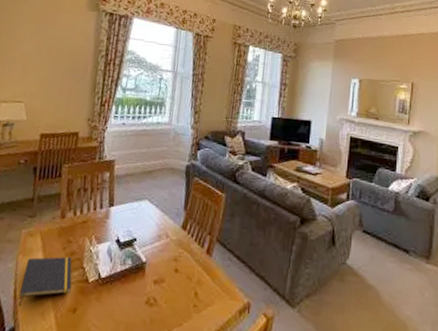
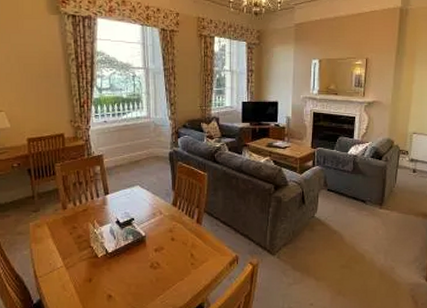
notepad: present [19,256,72,307] -> none [40,239,83,284]

